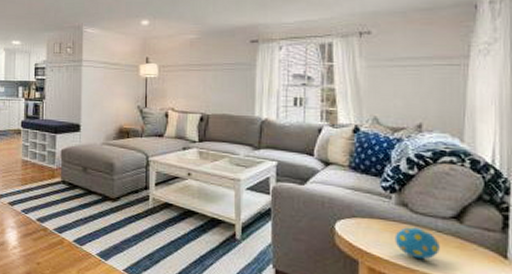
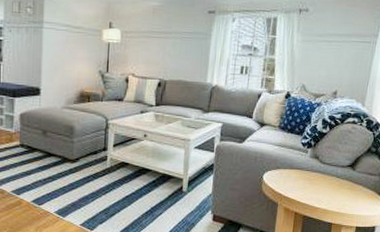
decorative egg: present [395,227,440,260] -> none [306,175,337,200]

